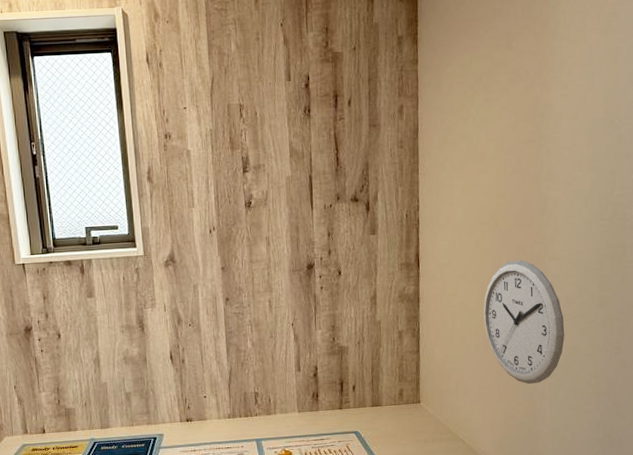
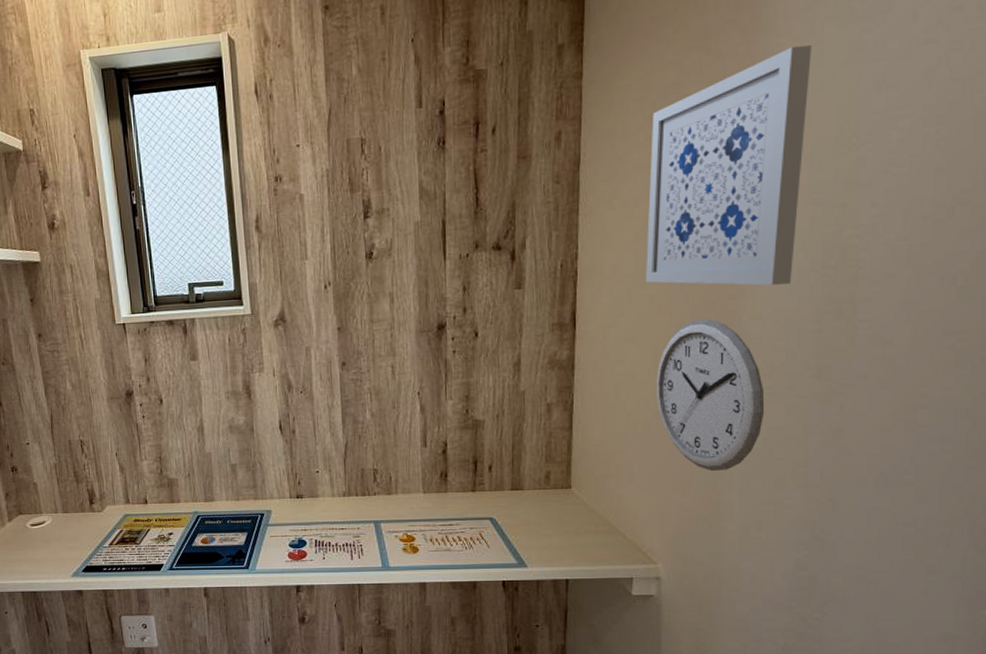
wall art: none [471,49,584,233] -> present [645,45,811,286]

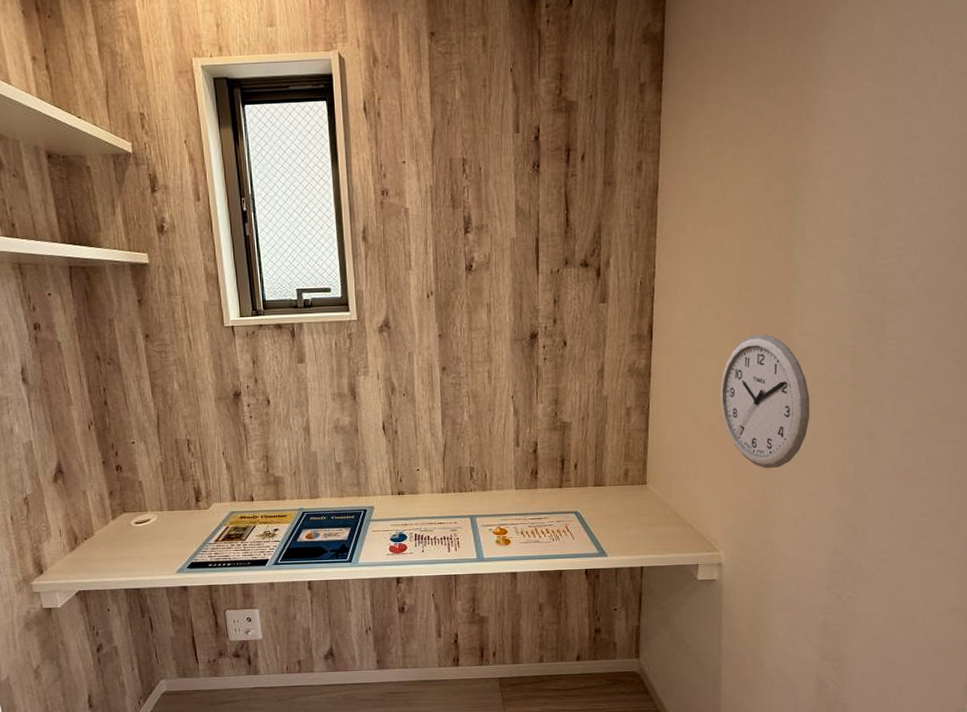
wall art: present [645,45,811,286] -> none [712,98,852,306]

